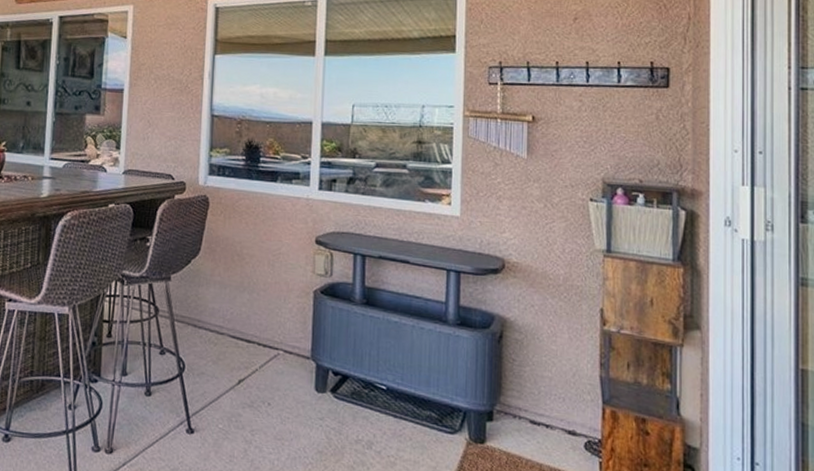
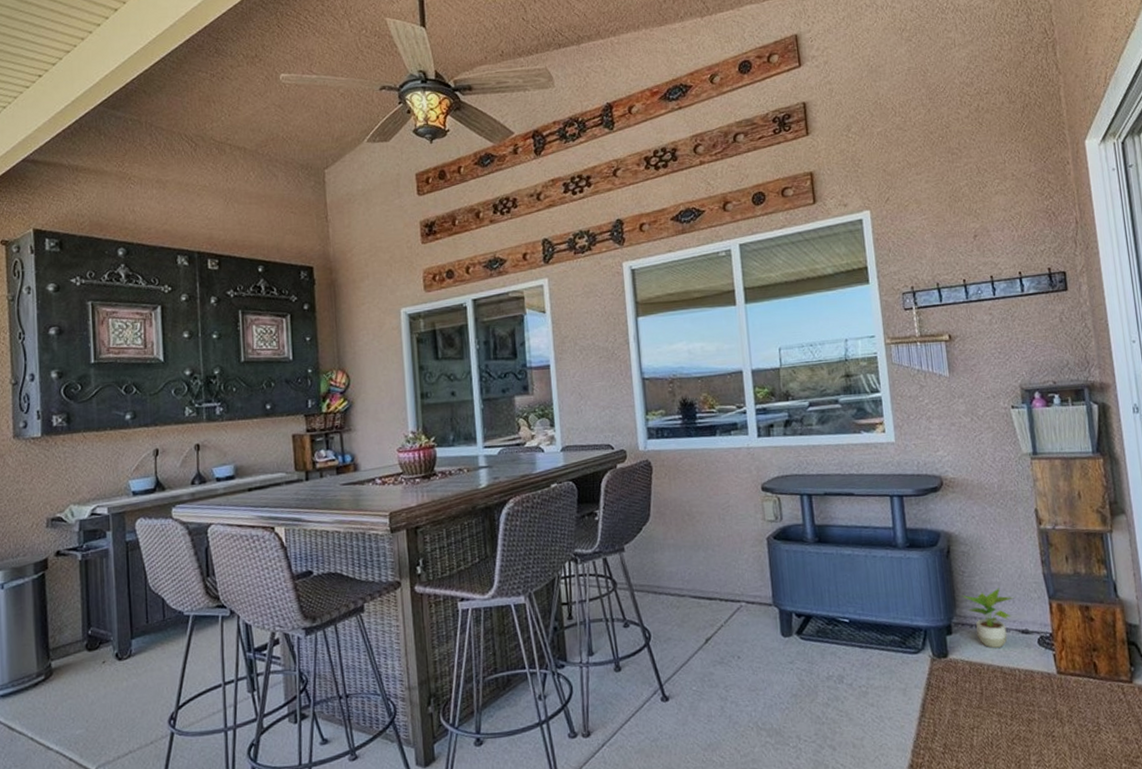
potted plant: none [509,382,565,445] -> present [962,588,1014,649]

